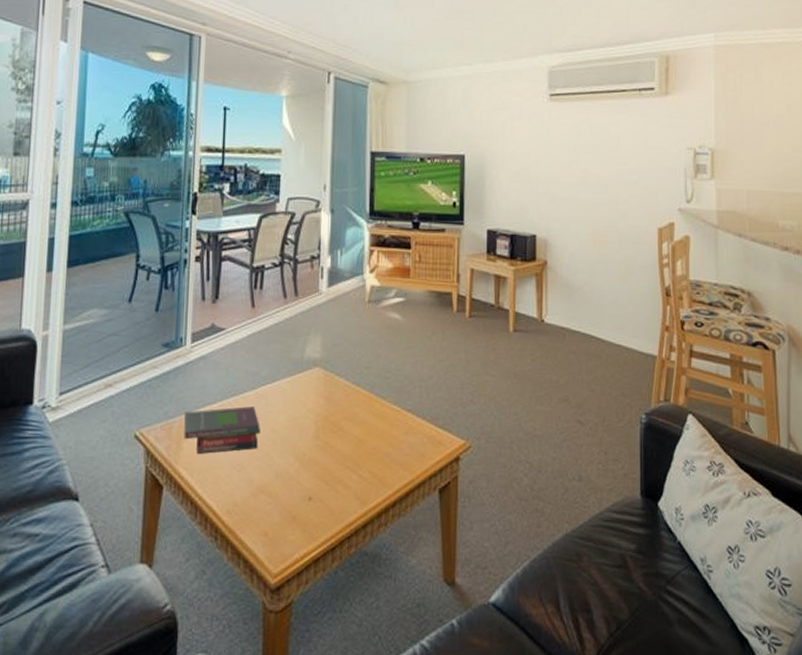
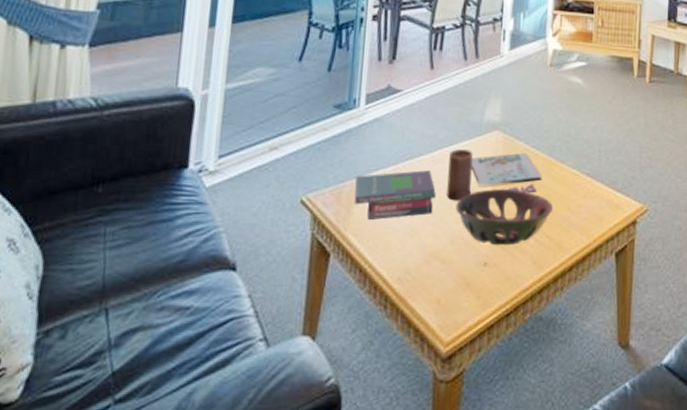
candle: none [270,386,295,436] -> present [446,149,473,201]
decorative bowl: none [280,425,376,481] -> present [455,189,554,246]
magazine: none [293,389,363,430] -> present [470,152,542,194]

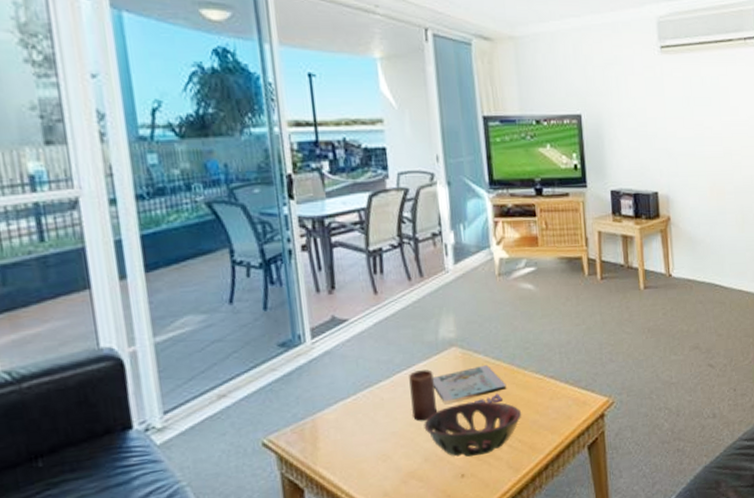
books: present [354,170,436,220] -> none [316,395,402,452]

